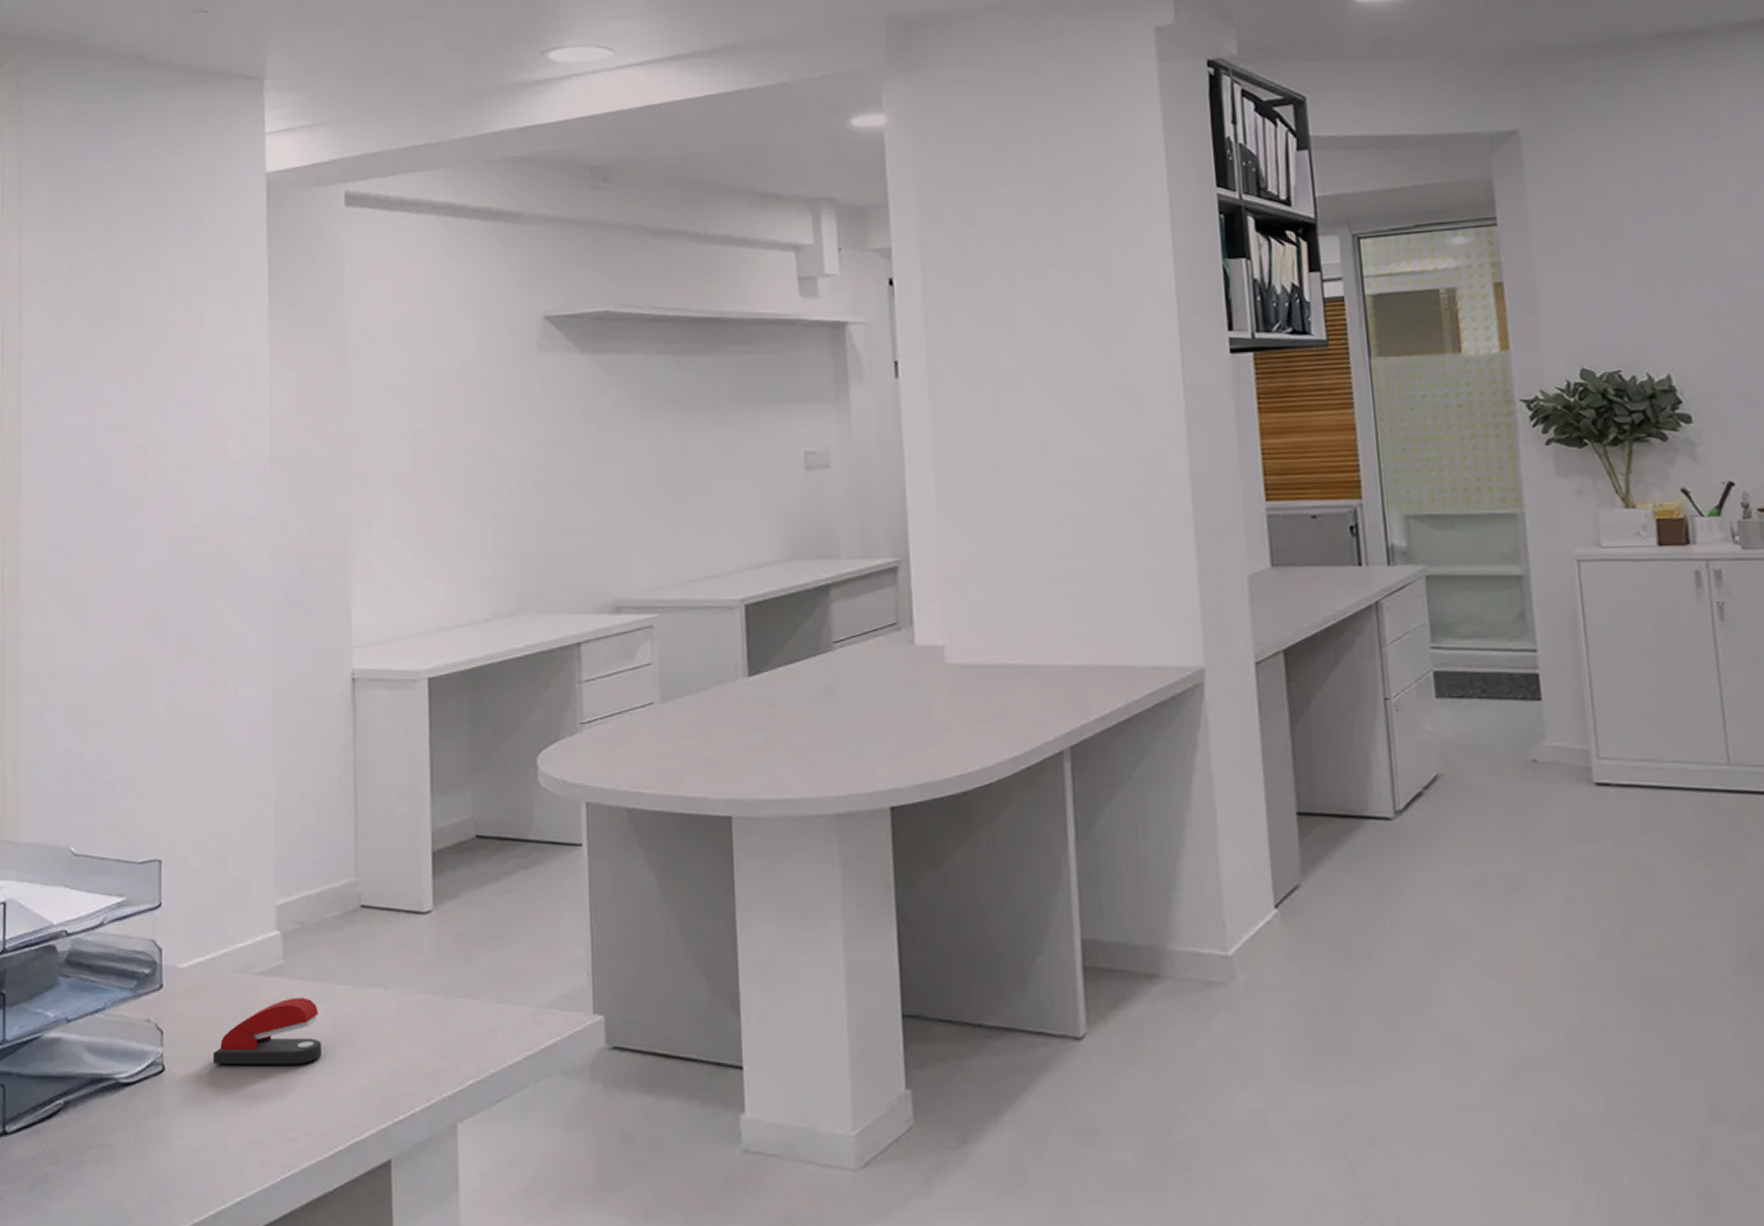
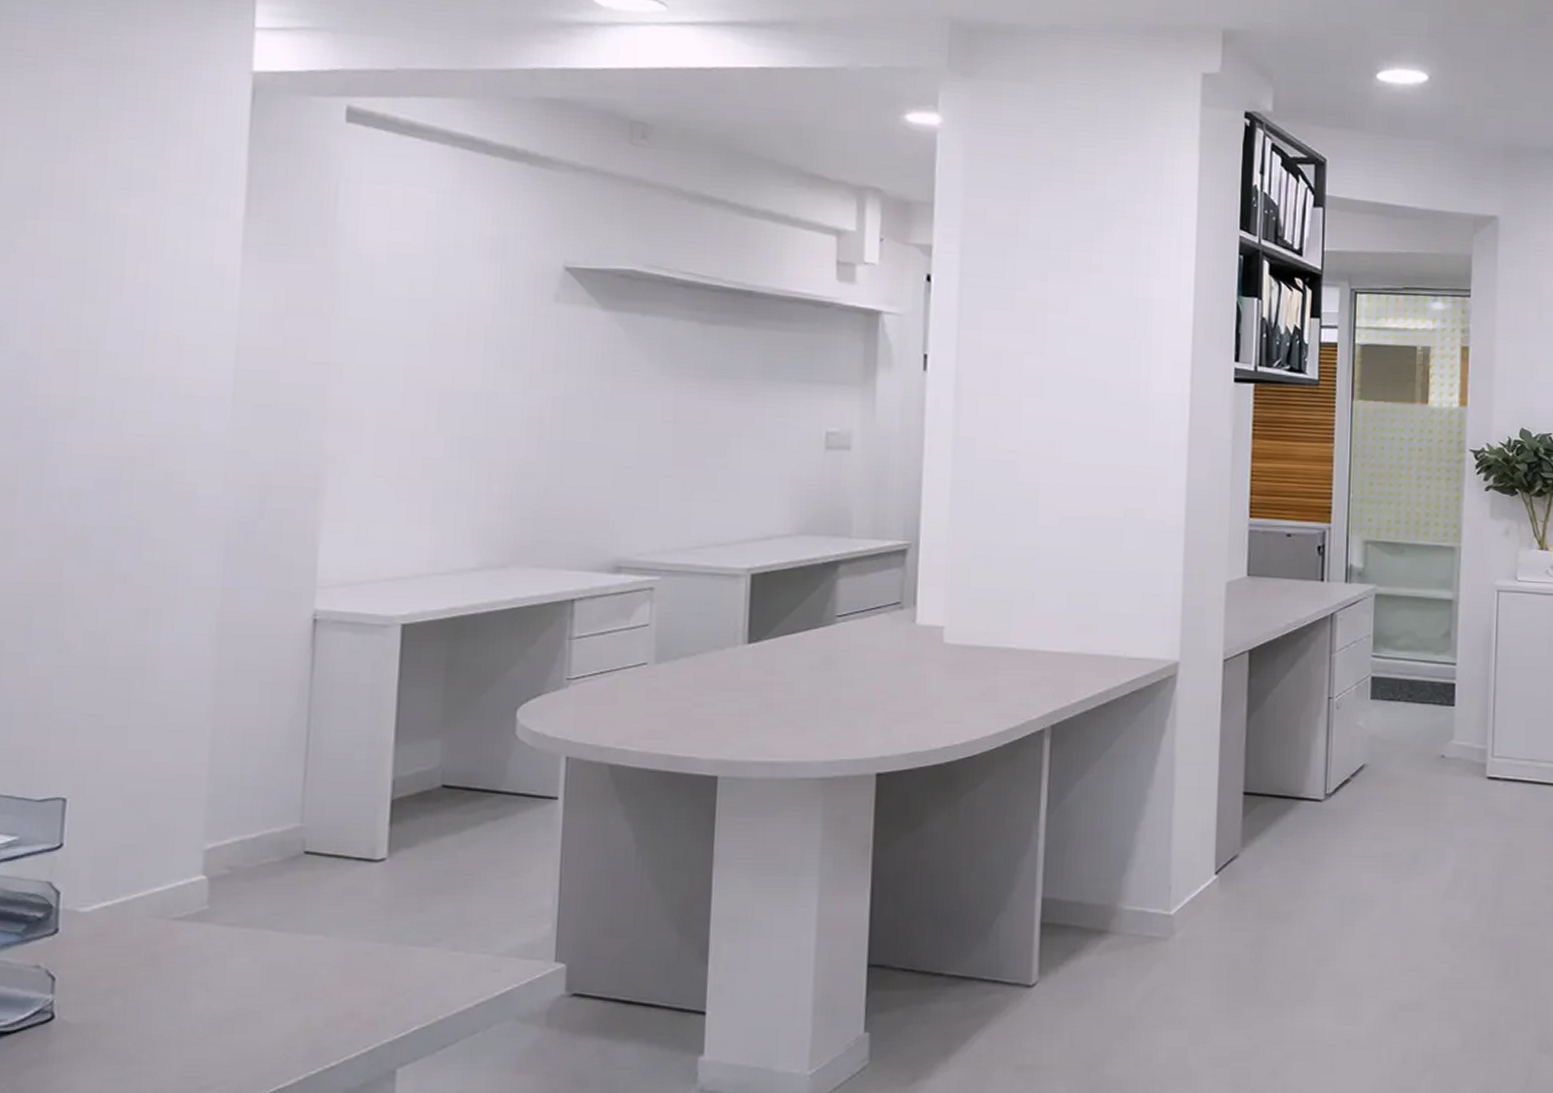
stapler: present [212,997,322,1065] -> none [114,944,247,1013]

